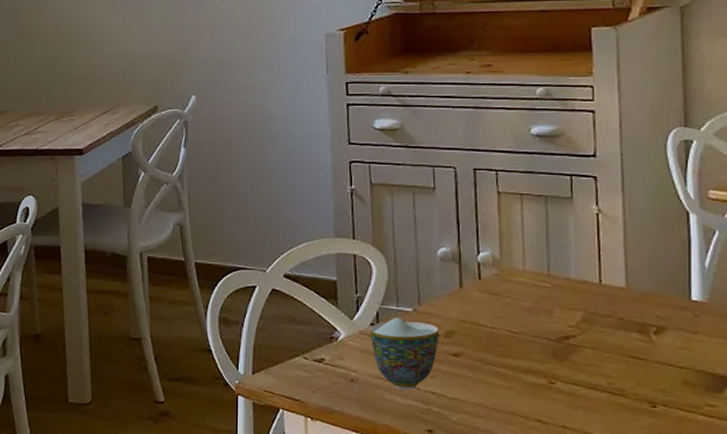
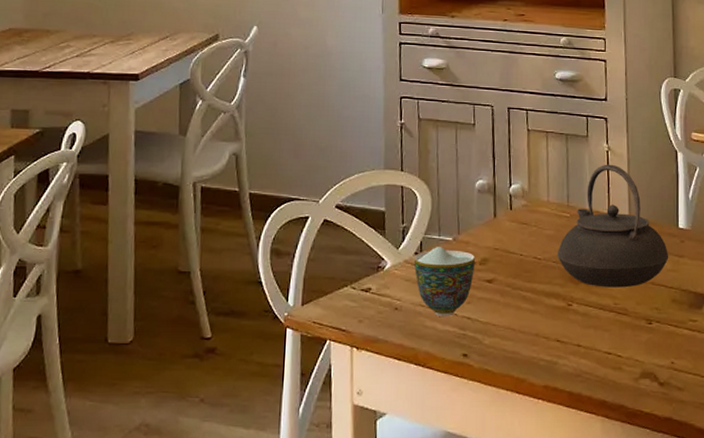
teapot: none [535,228,679,366] -> present [557,164,669,288]

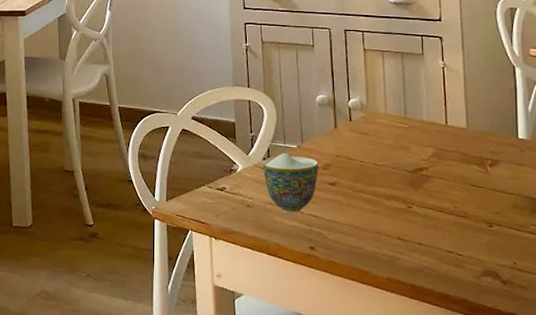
teapot: present [557,164,669,288] -> none [396,79,509,193]

